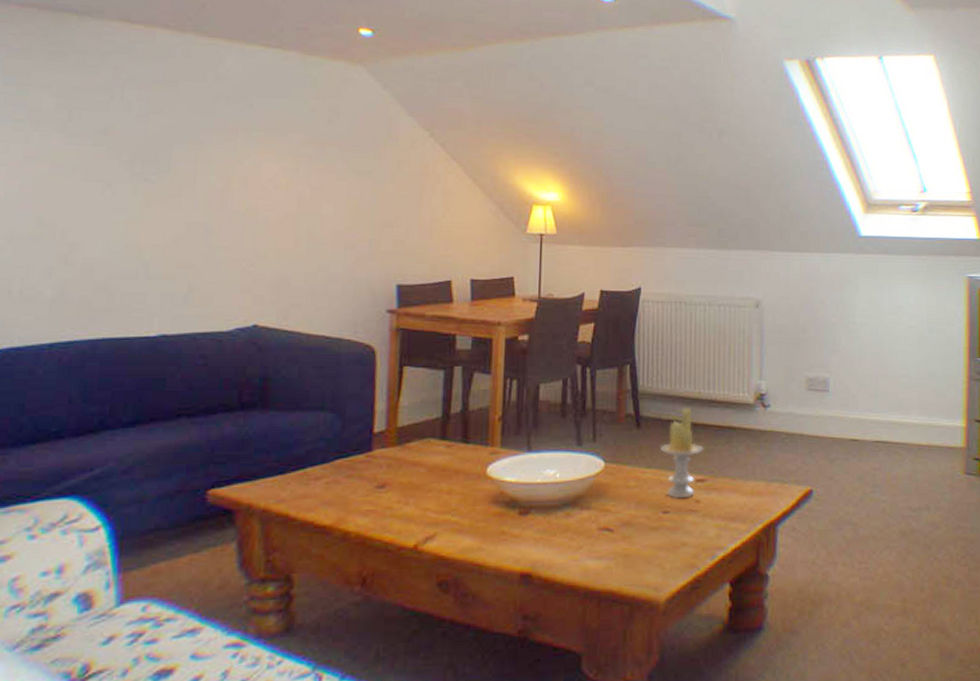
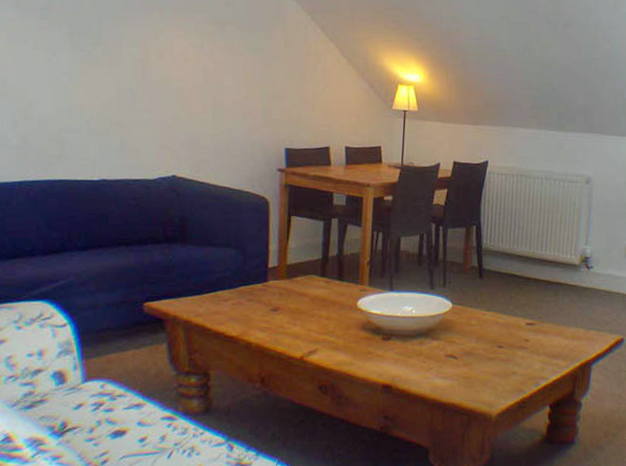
candle: present [661,407,704,499] -> none [498,263,535,337]

